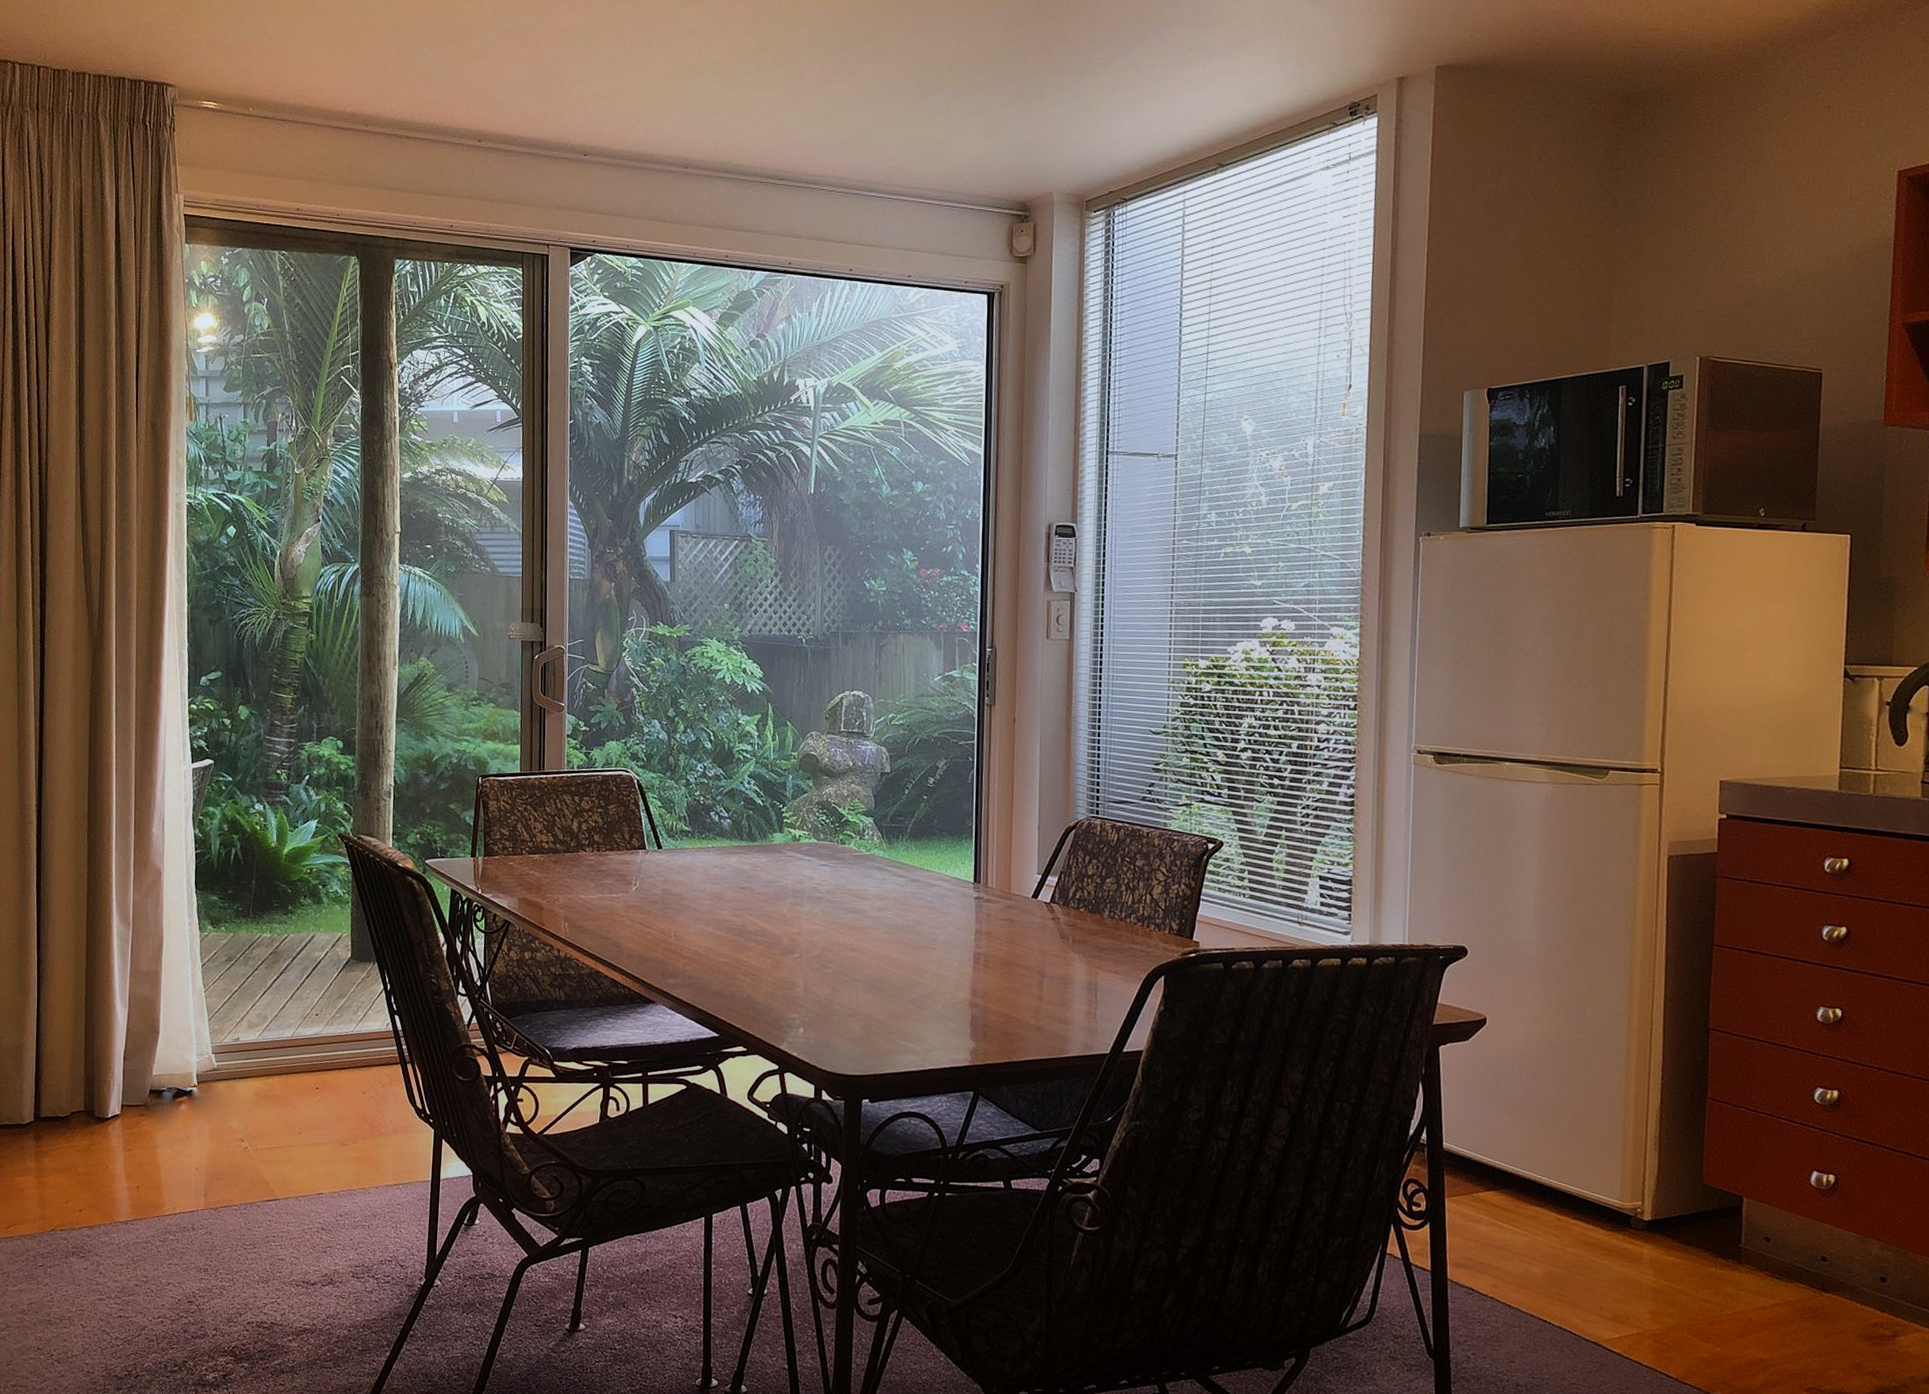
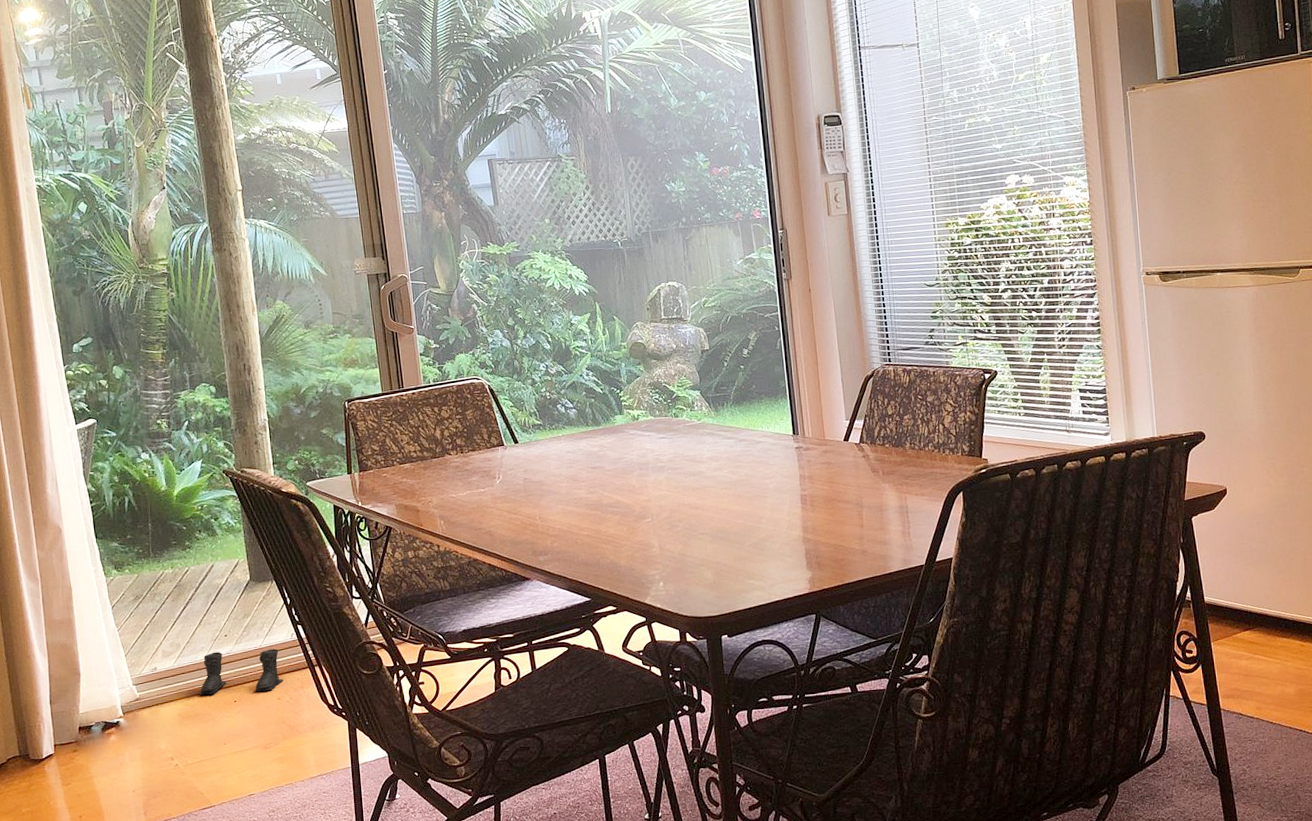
boots: none [280,1030,372,1083] -> present [199,648,284,695]

